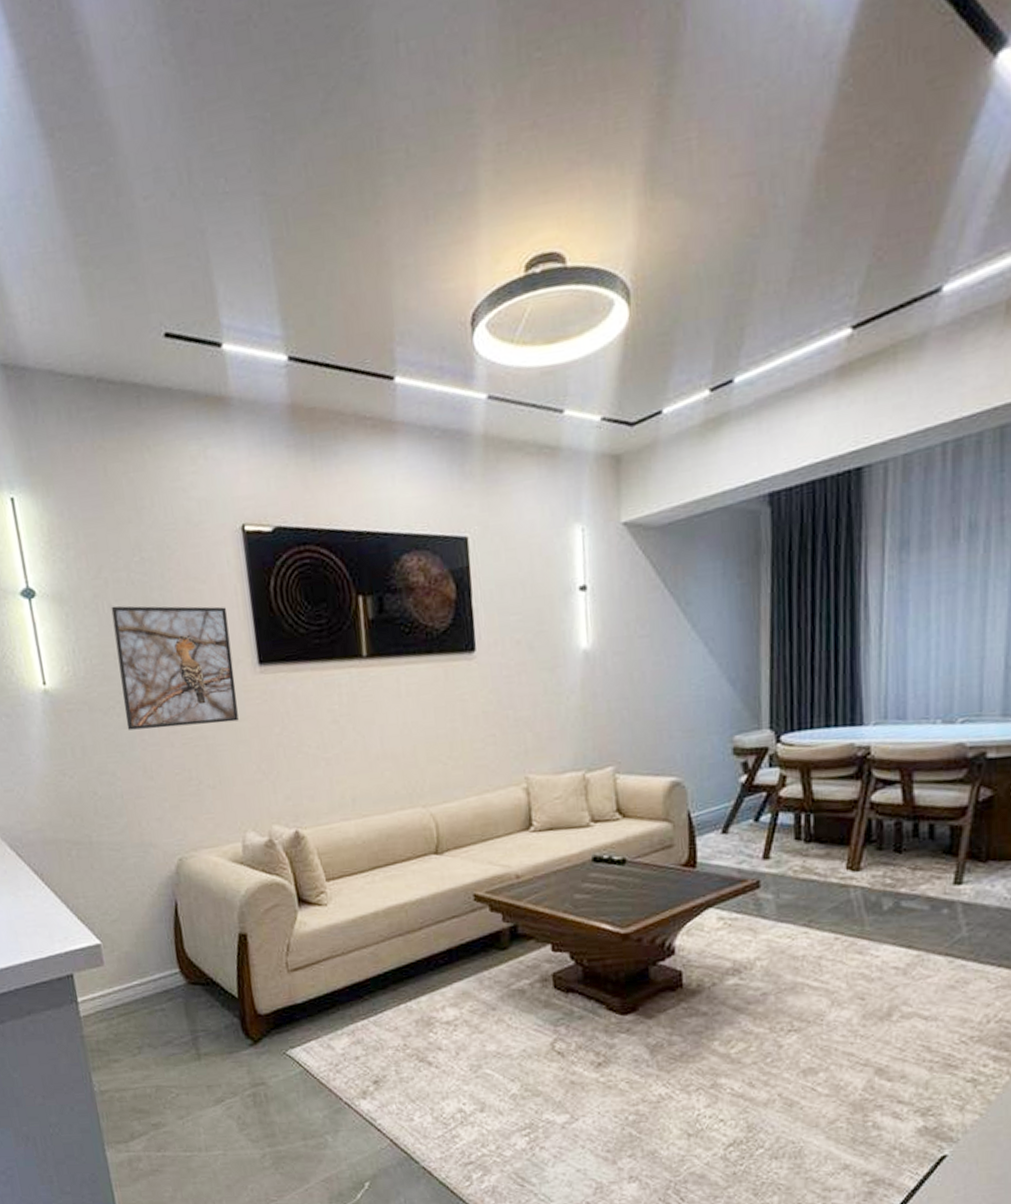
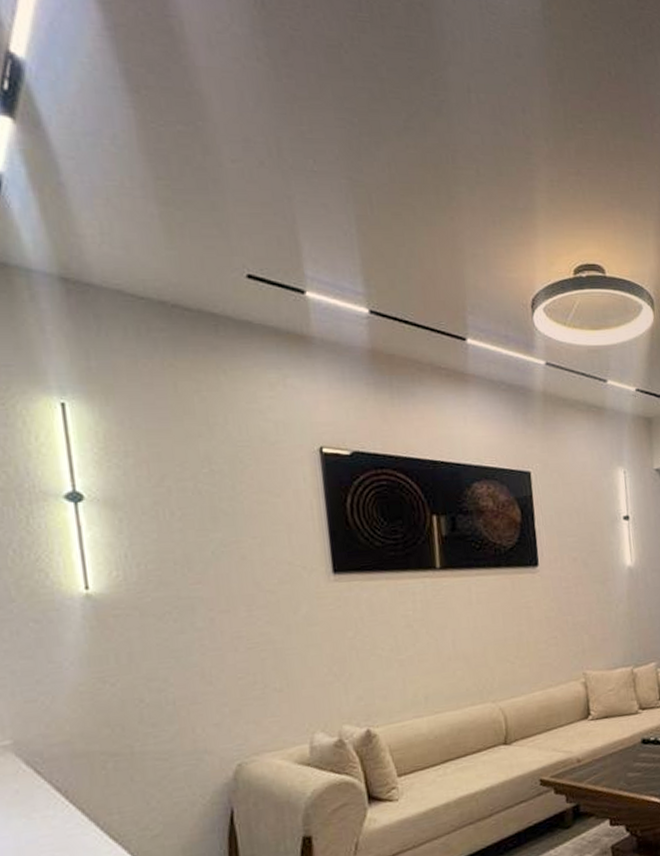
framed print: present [111,605,239,730] -> none [173,513,310,636]

